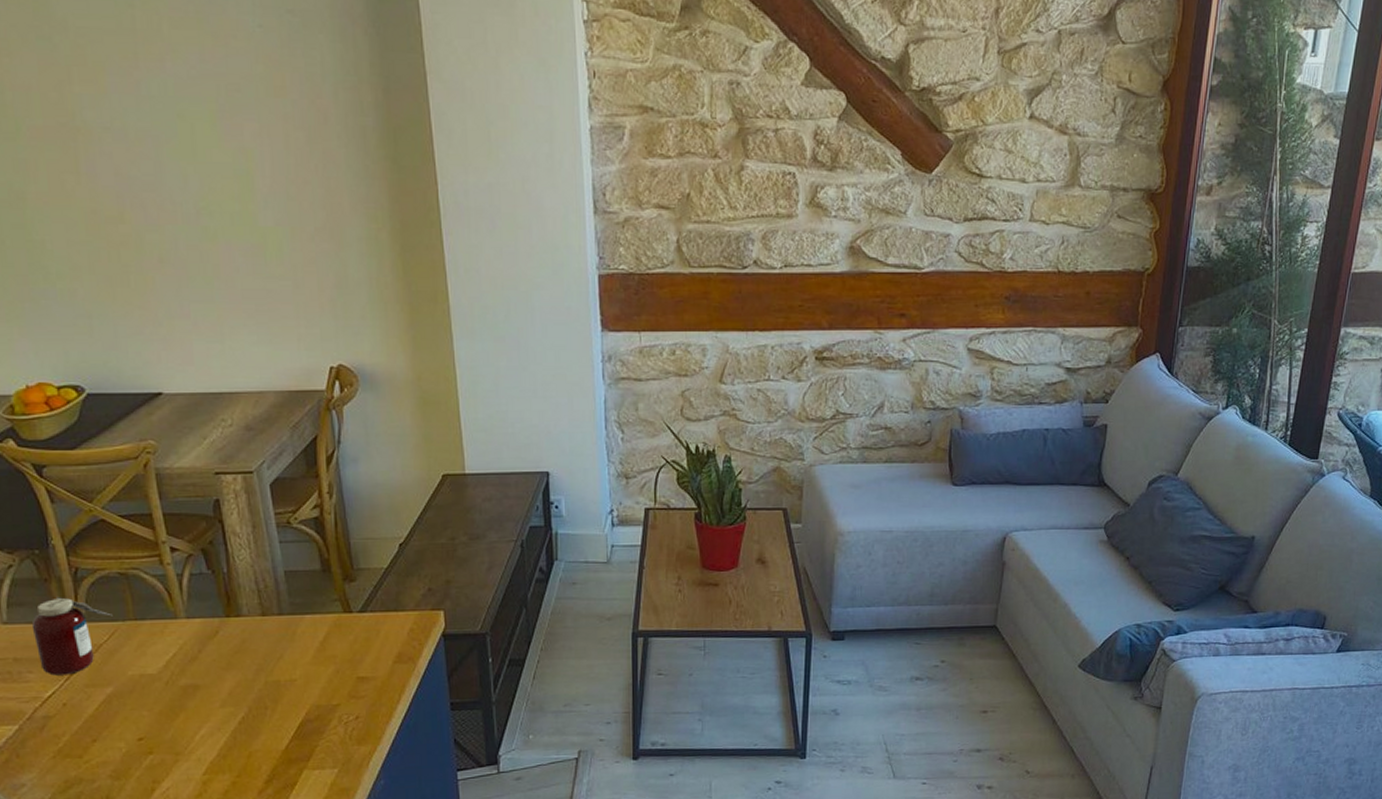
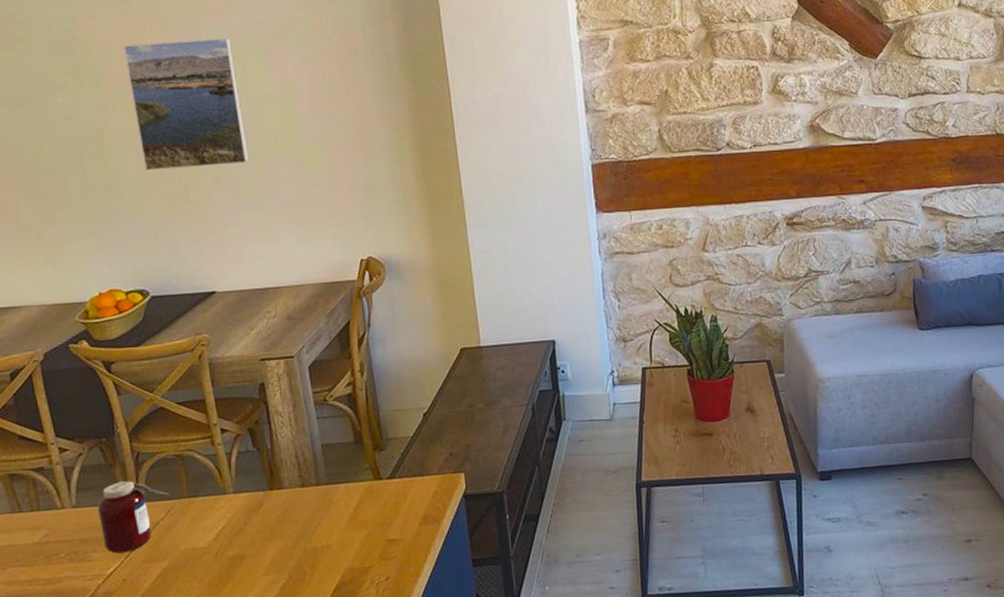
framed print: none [45,91,200,247] -> present [122,38,250,171]

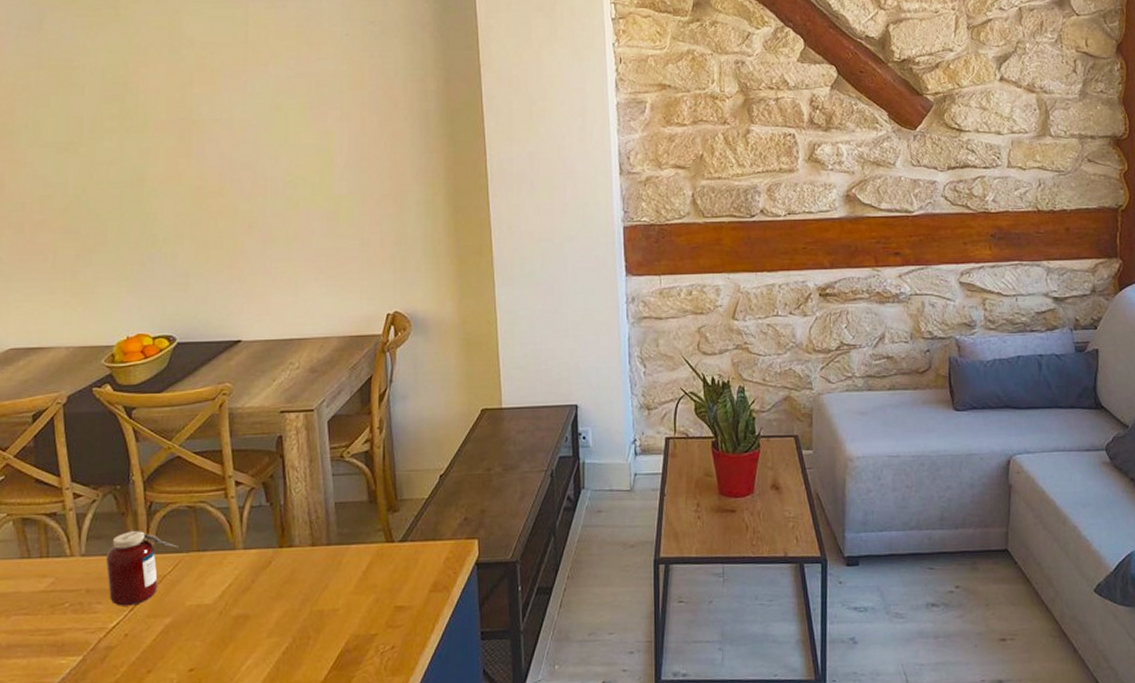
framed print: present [122,38,250,171] -> none [170,89,285,217]

